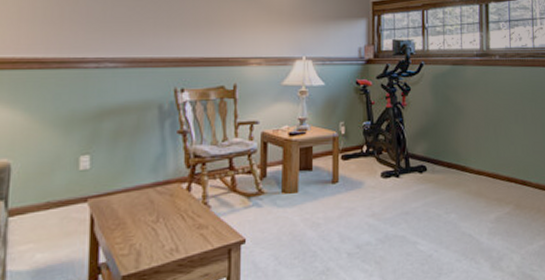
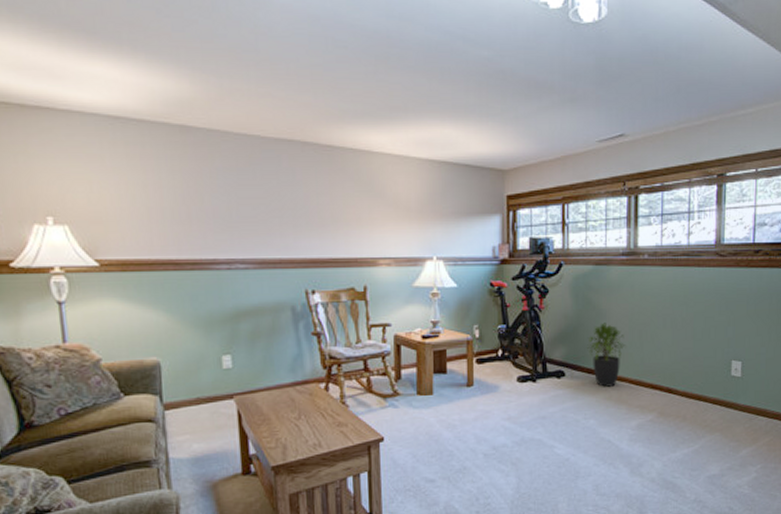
potted plant: none [447,118,482,181] -> present [587,322,626,387]

